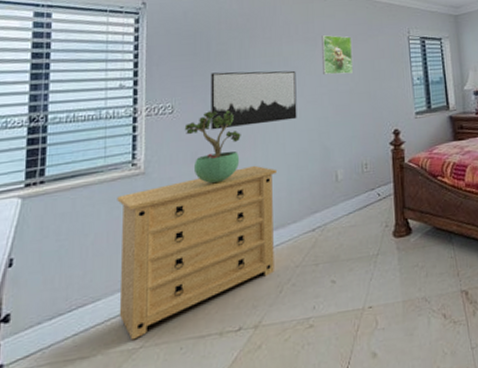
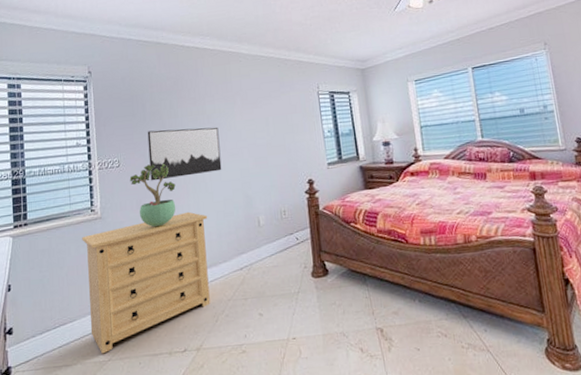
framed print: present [322,35,354,75] -> none [239,93,269,130]

